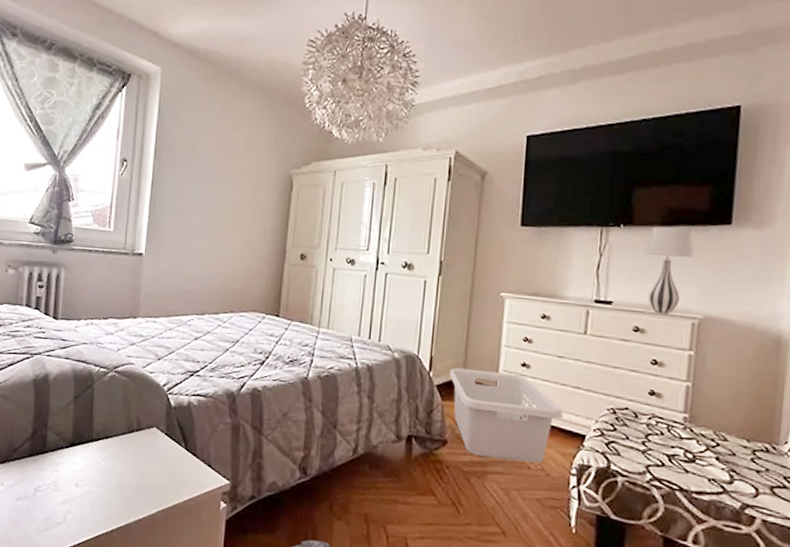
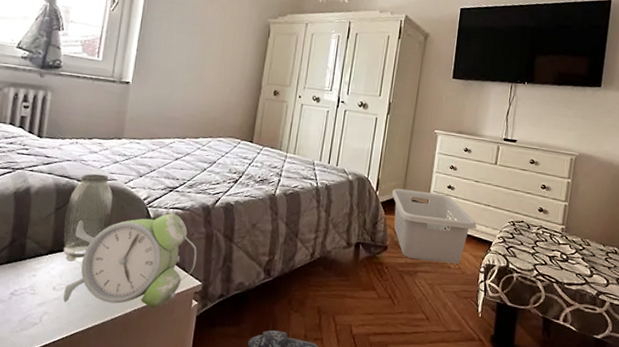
vase: none [82,357,132,456] -> present [63,173,113,262]
alarm clock: none [86,401,223,509] -> present [63,213,197,307]
table lamp: present [643,226,694,315] -> none [540,85,575,152]

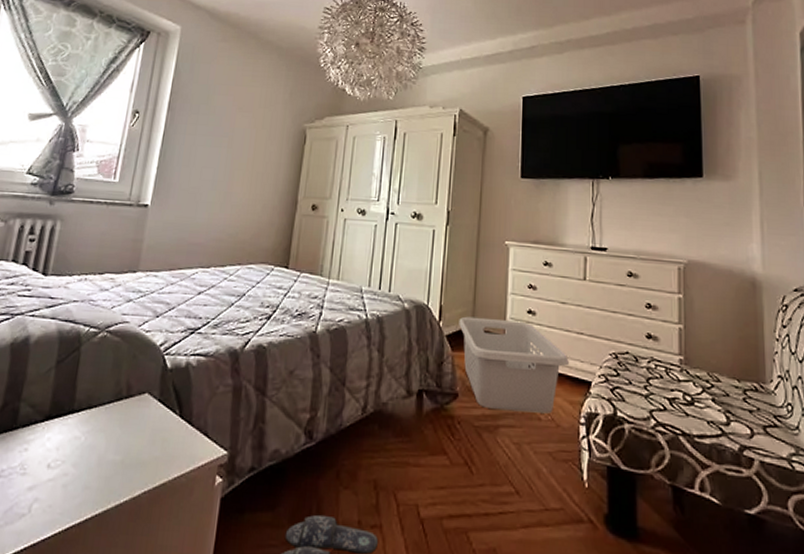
vase: present [63,173,113,262] -> none [62,316,124,430]
alarm clock: present [63,213,197,307] -> none [58,361,223,488]

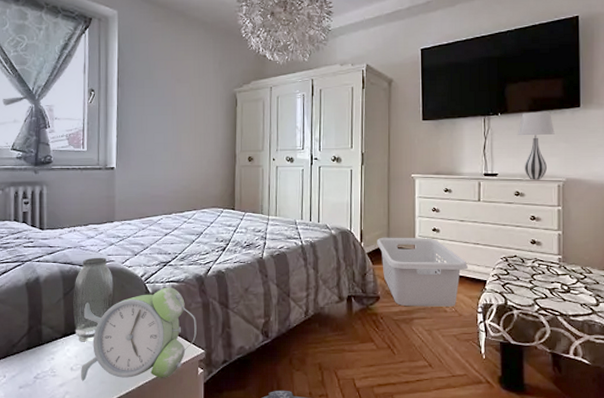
alarm clock: none [58,361,223,488] -> present [81,287,197,381]
vase: none [62,316,124,430] -> present [72,257,114,342]
table lamp: none [630,179,674,260] -> present [517,112,555,180]

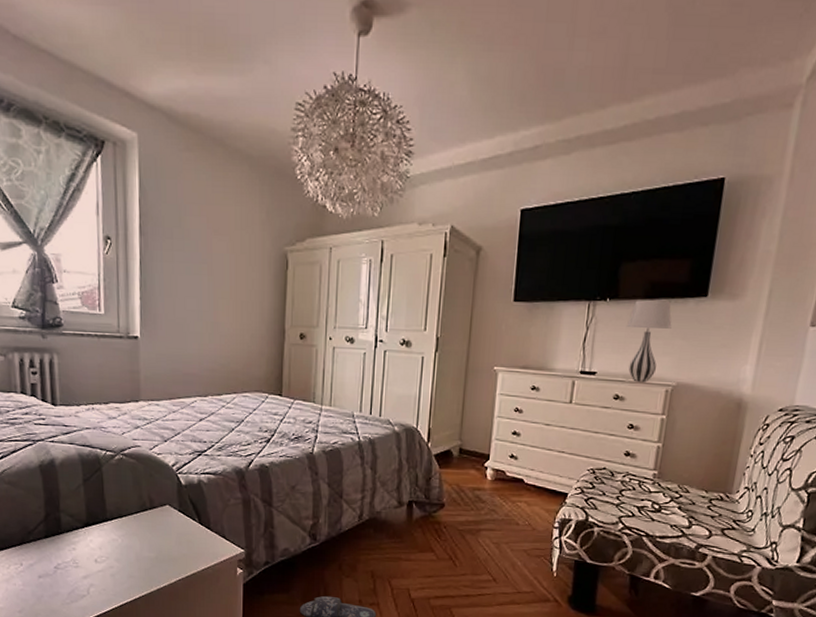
vase: present [72,257,114,342] -> none [93,441,141,534]
alarm clock: present [81,287,197,381] -> none [106,479,236,576]
laundry basket: present [377,237,468,307] -> none [446,438,549,520]

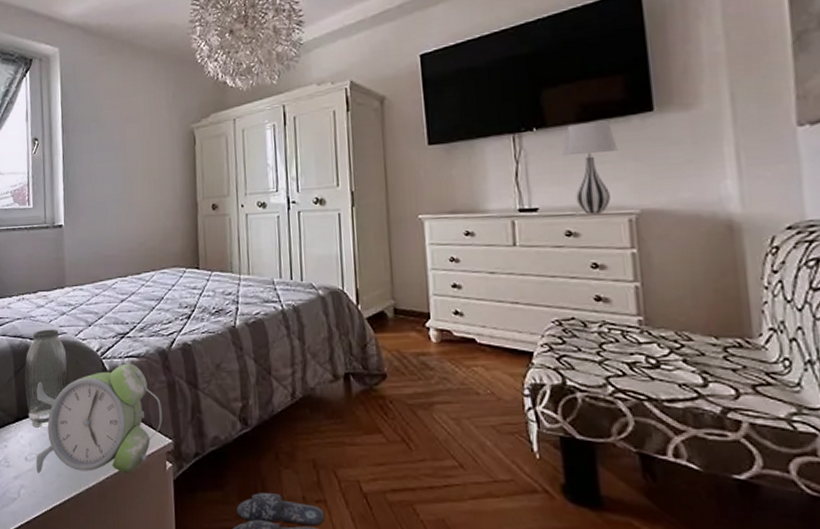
vase: none [93,441,141,534] -> present [24,329,68,428]
alarm clock: none [106,479,236,576] -> present [36,363,163,474]

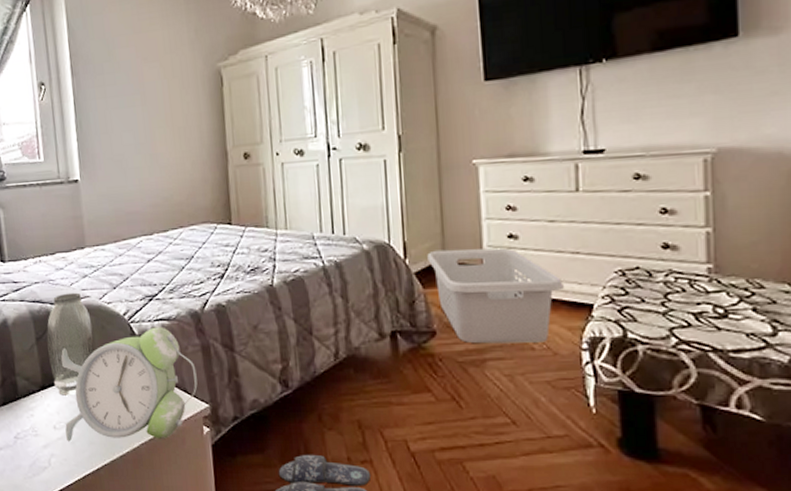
laundry basket: none [378,296,505,388] -> present [427,248,564,344]
table lamp: present [562,121,618,215] -> none [633,49,696,155]

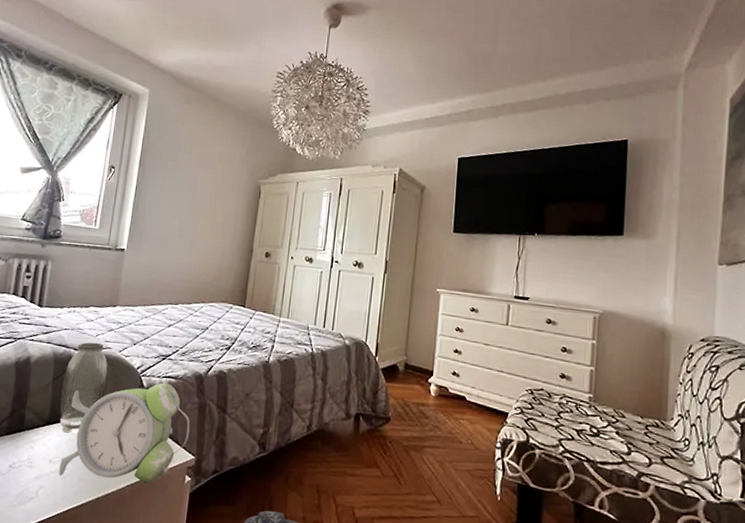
laundry basket: present [427,248,564,344] -> none [393,353,489,438]

